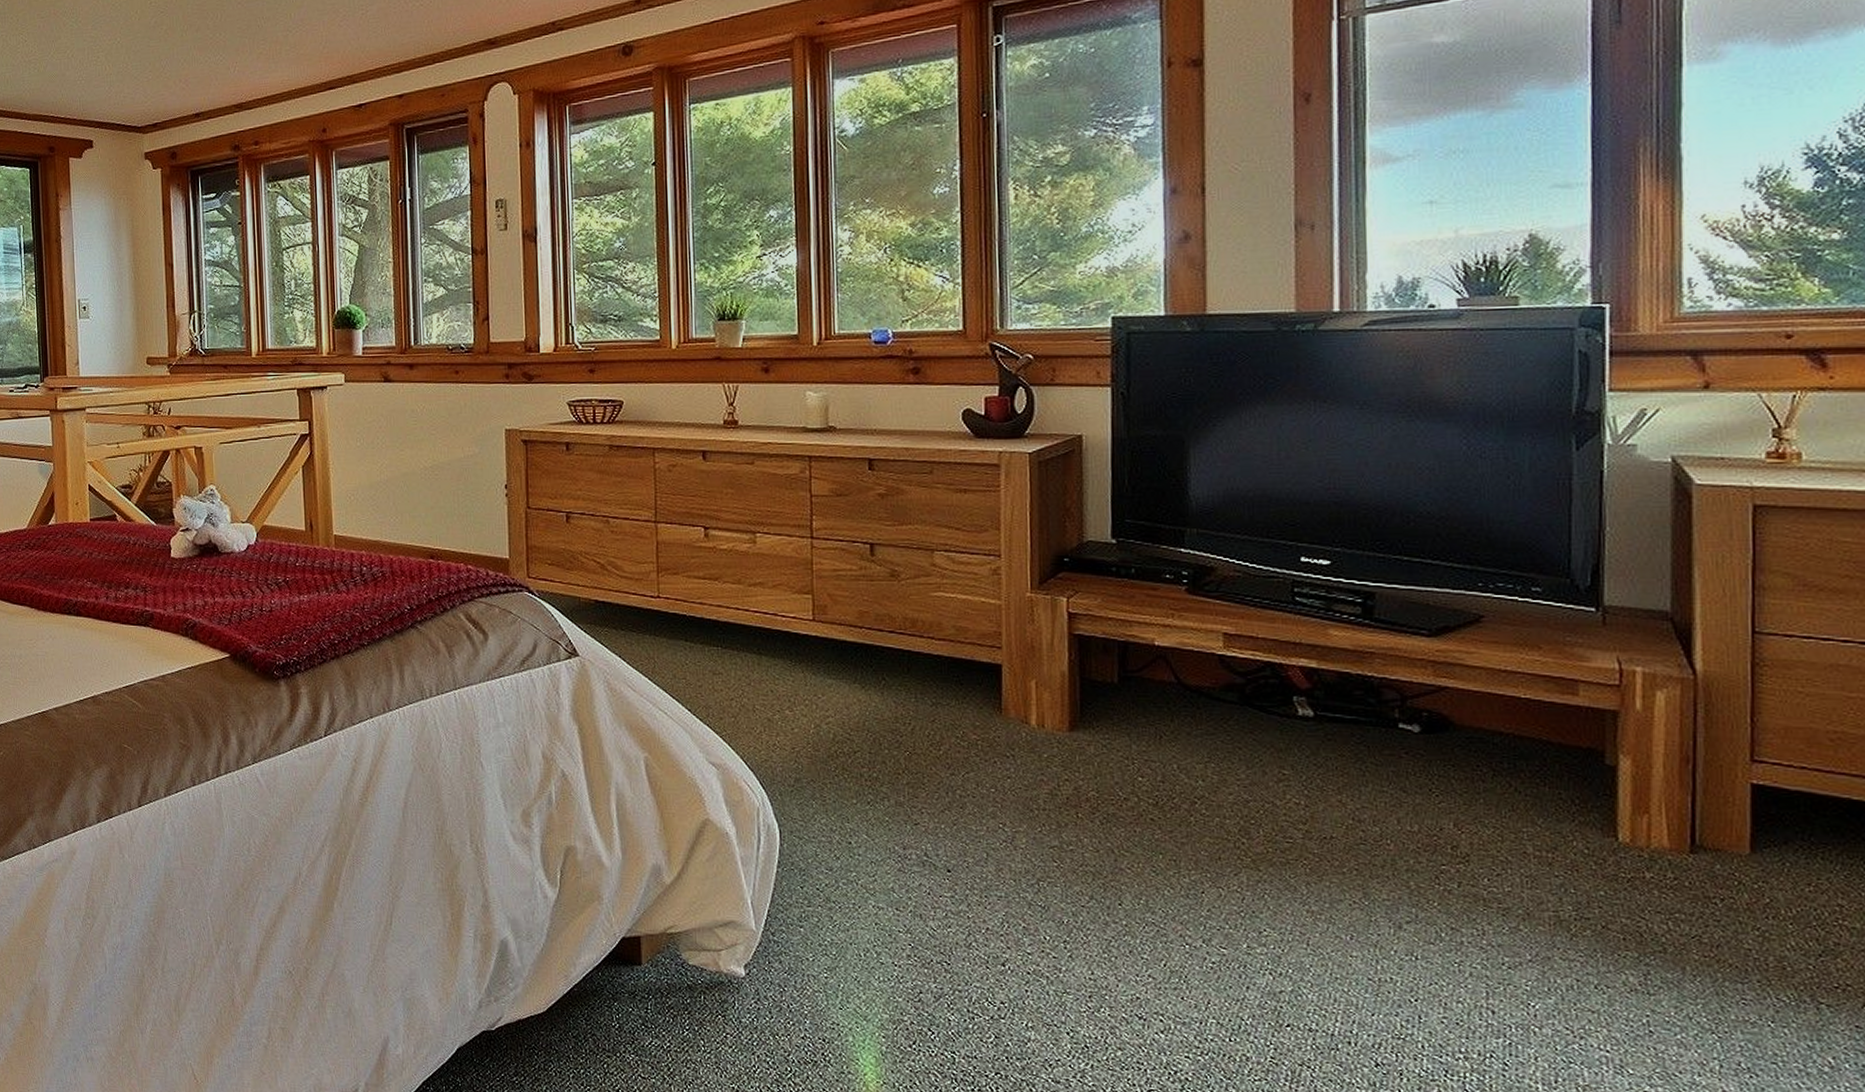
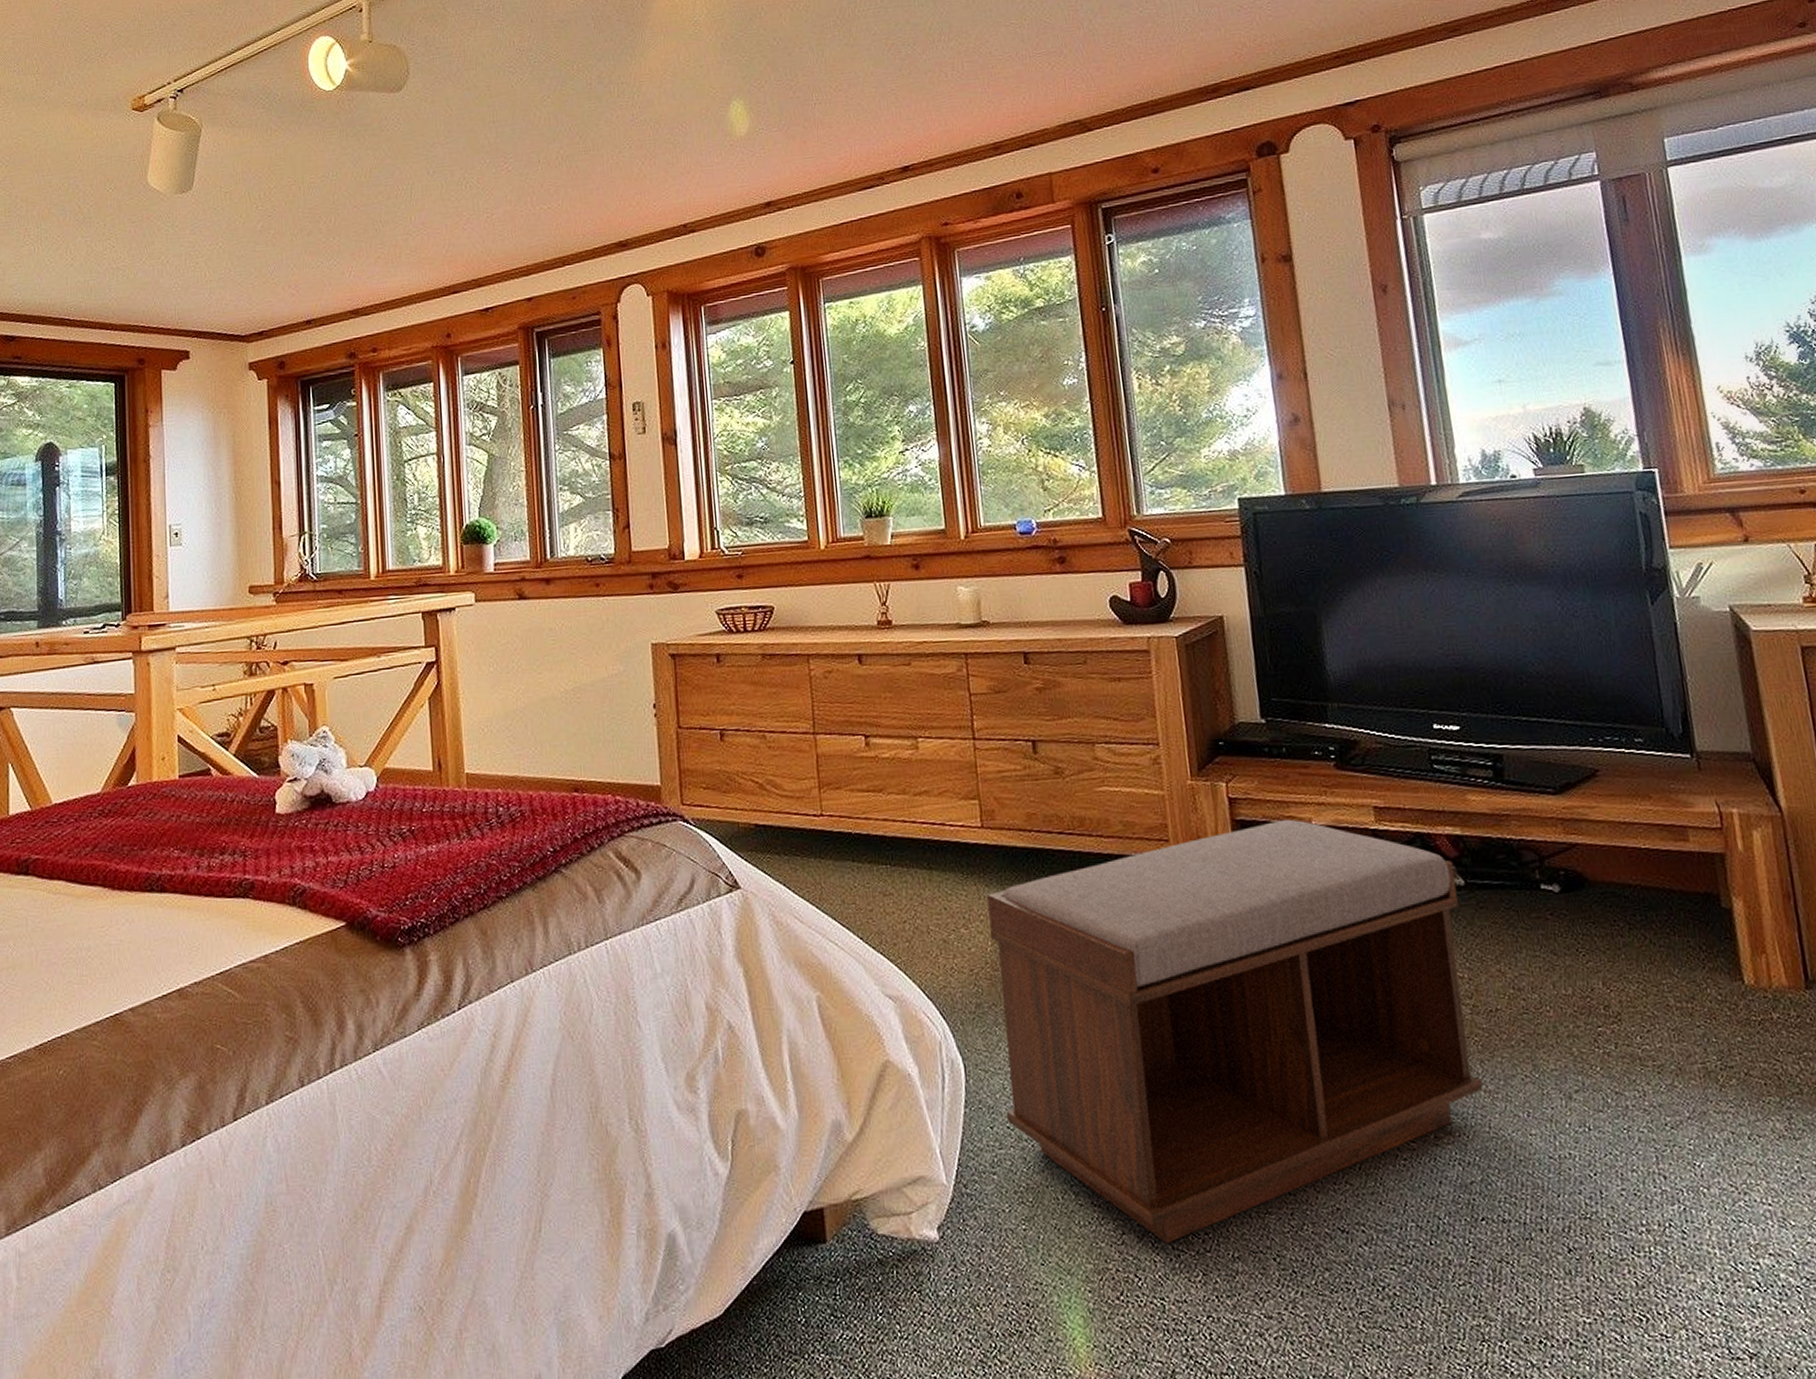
bench: none [813,637,1306,1006] -> present [987,819,1483,1243]

